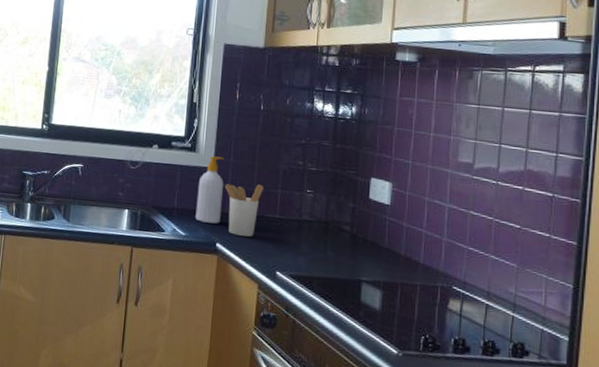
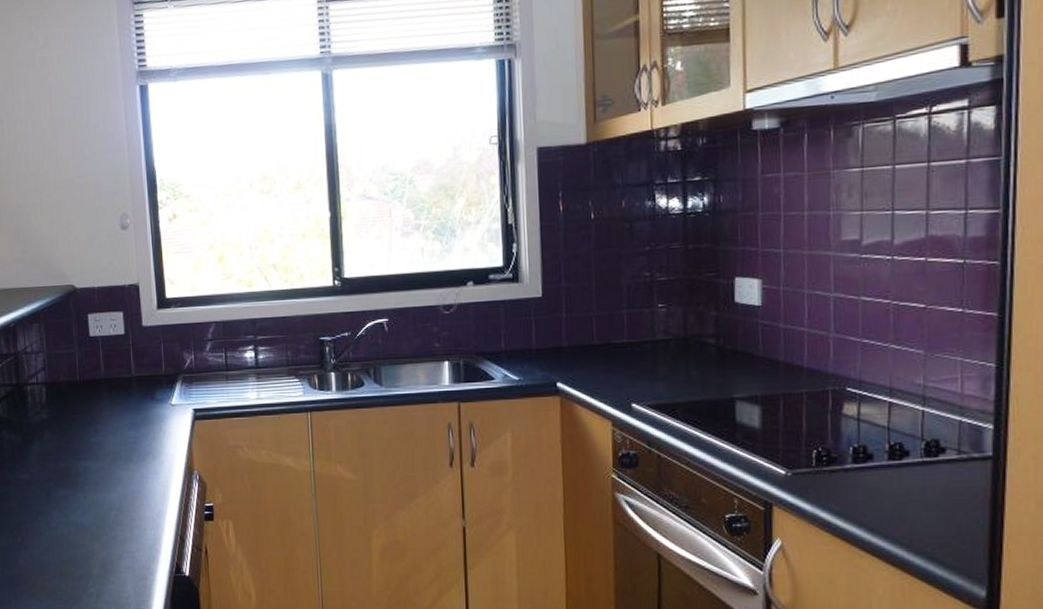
soap bottle: present [195,156,224,224] -> none [526,283,559,362]
utensil holder: present [224,184,264,237] -> none [558,306,606,370]

